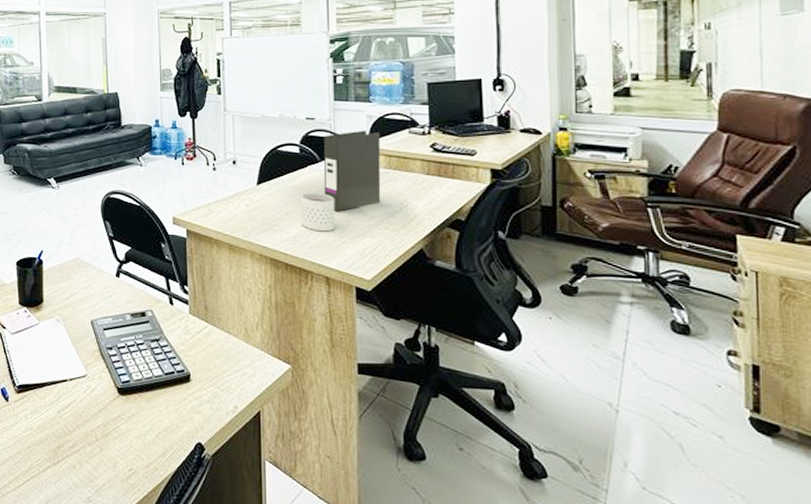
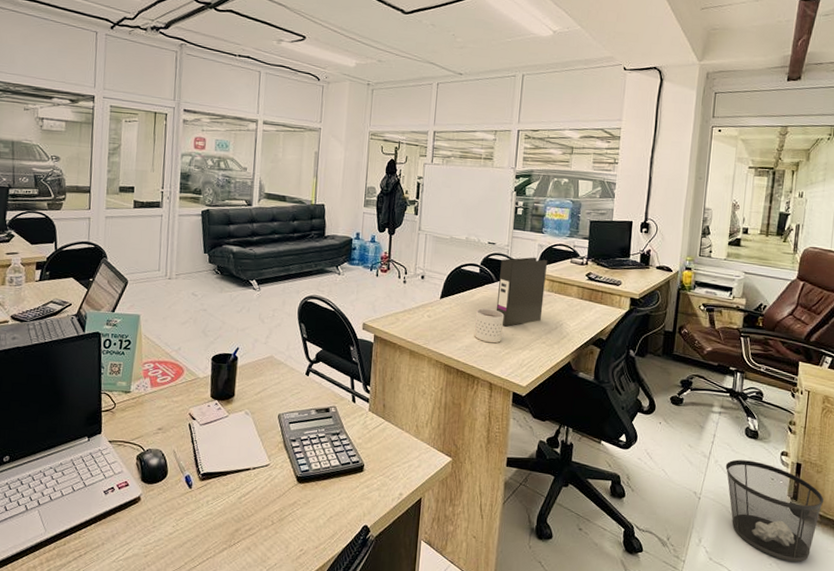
waste bin: none [648,361,802,496] -> present [725,459,824,563]

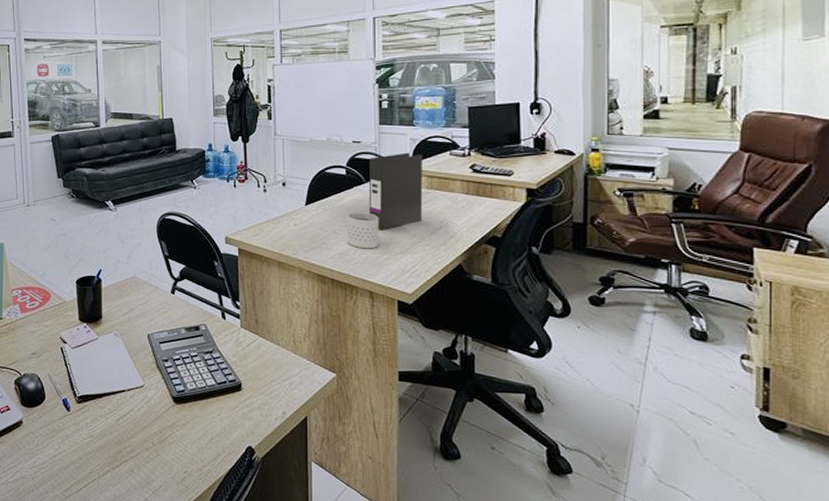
waste bin: present [725,459,824,563] -> none [668,366,807,486]

